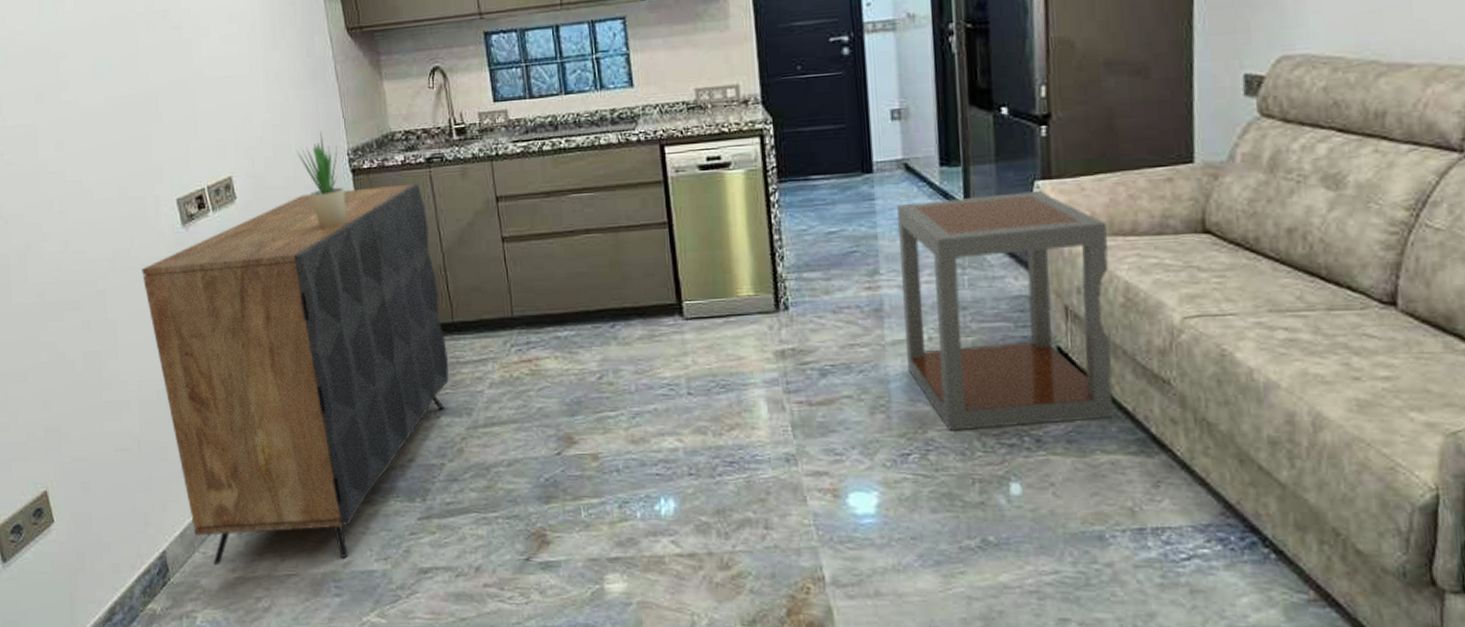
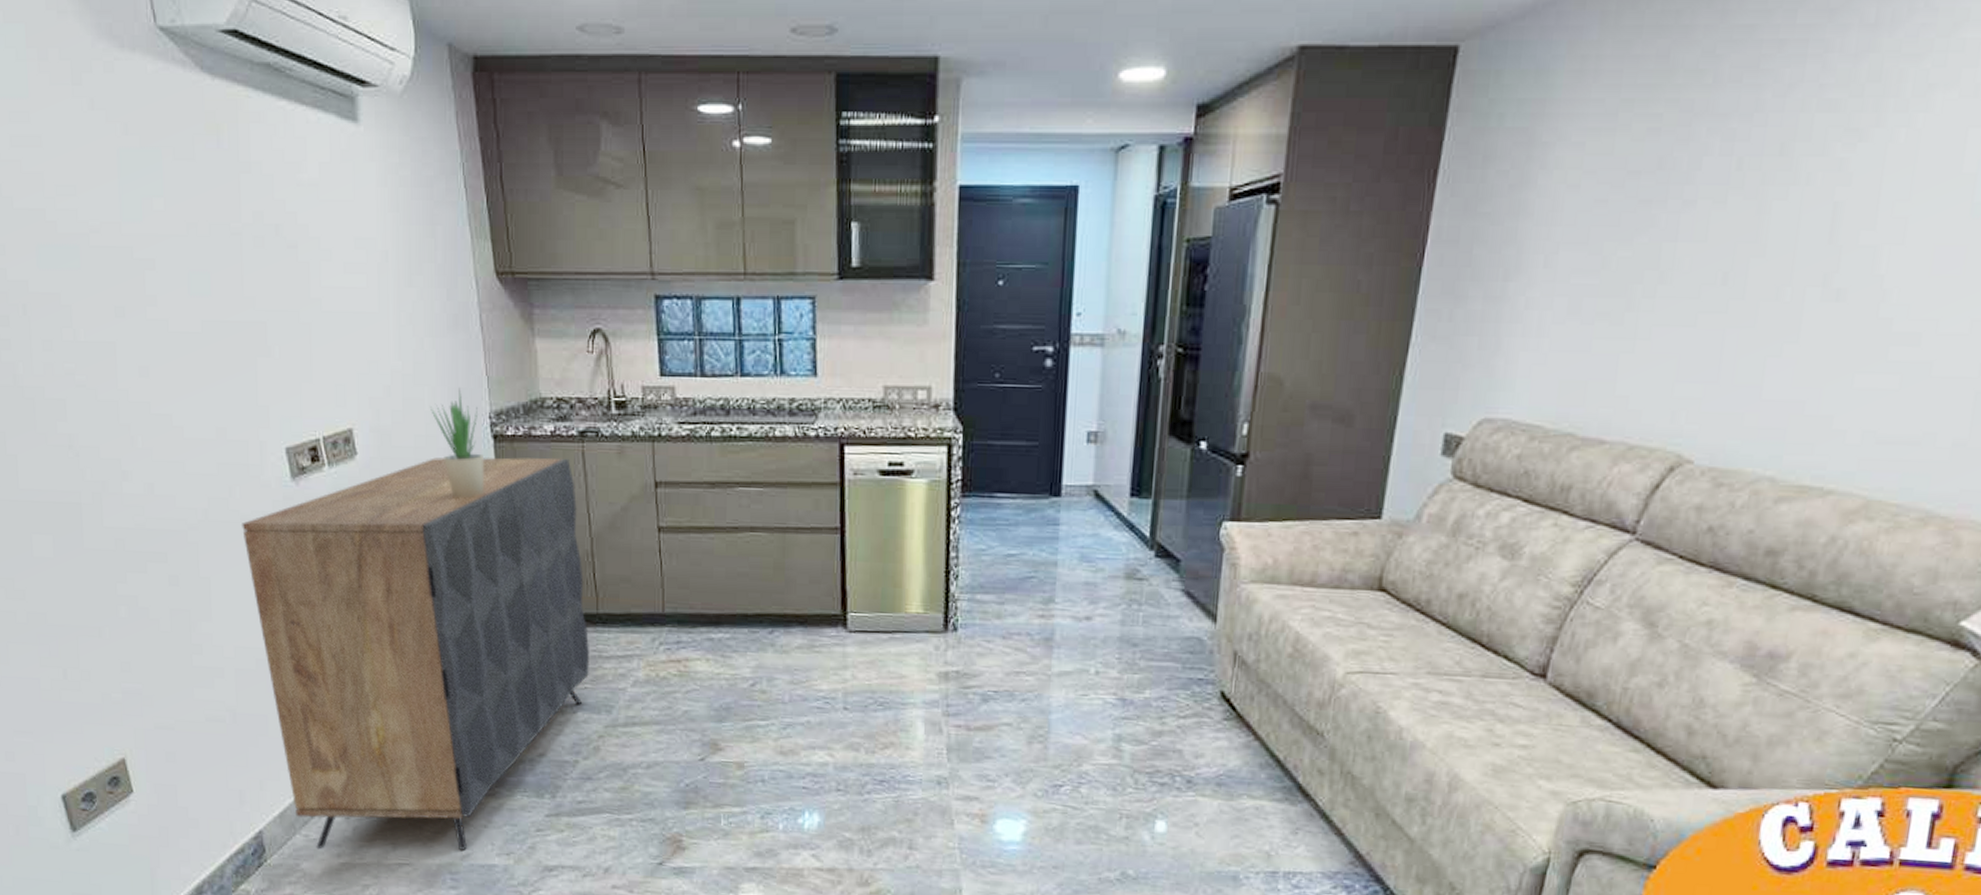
side table: present [897,191,1113,431] -> none [1071,531,1288,767]

